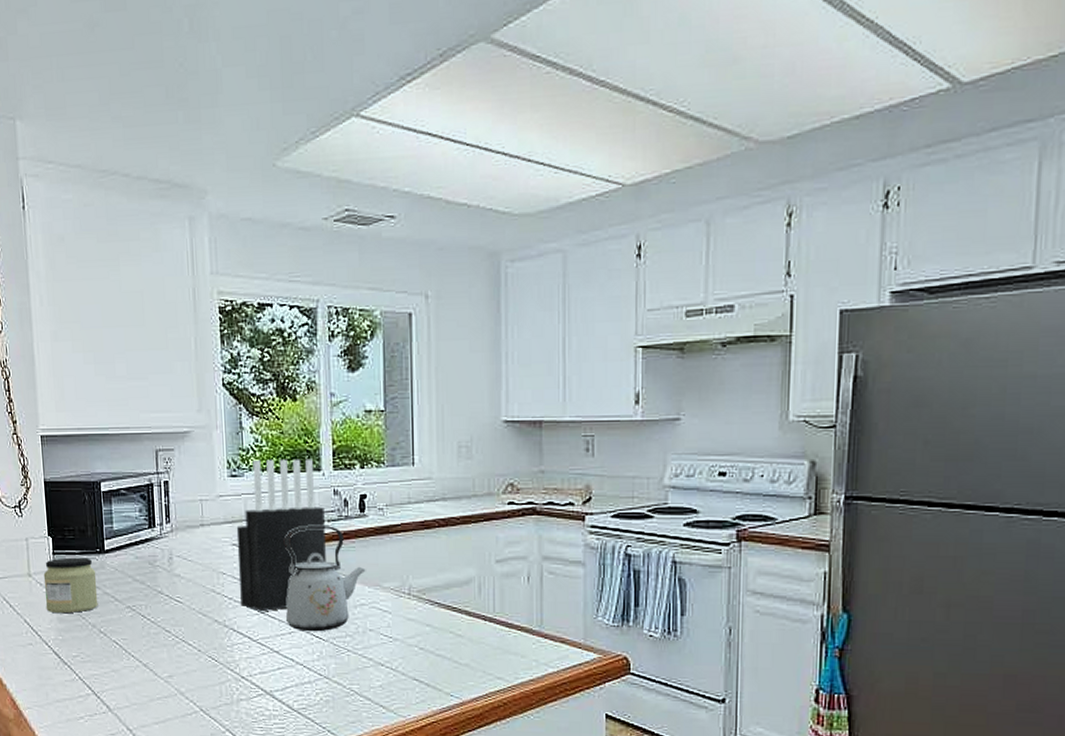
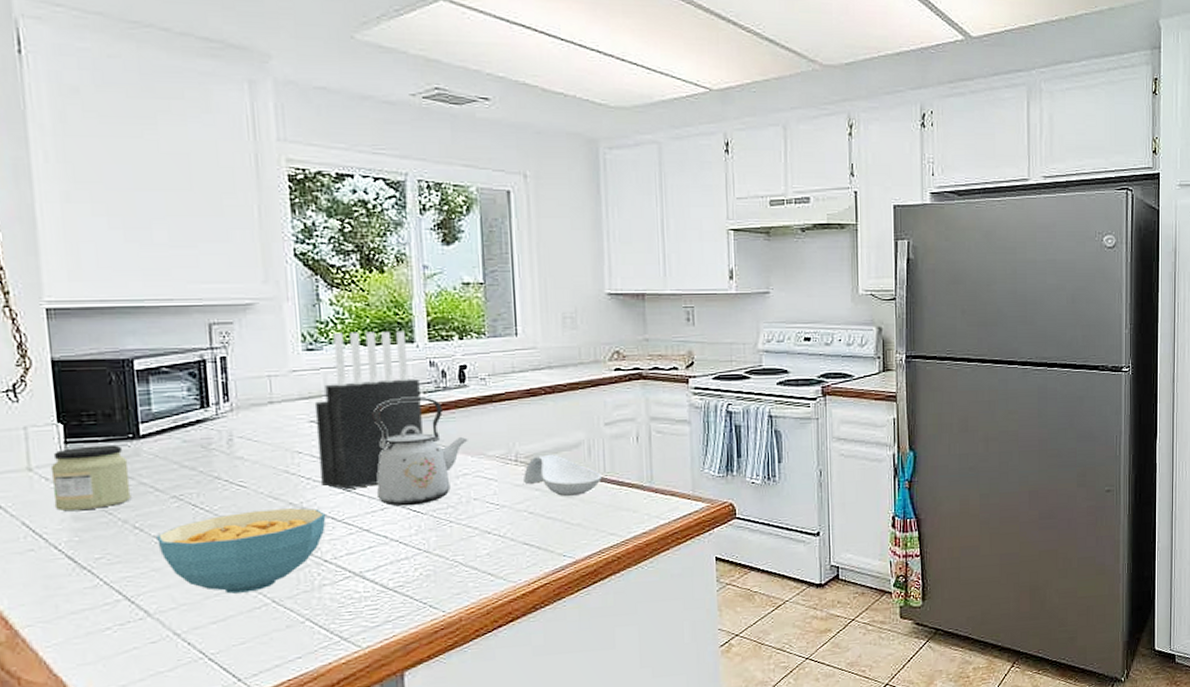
cereal bowl: none [116,625,244,699] -> present [157,508,326,594]
spoon rest: none [416,589,491,635] -> present [524,454,602,497]

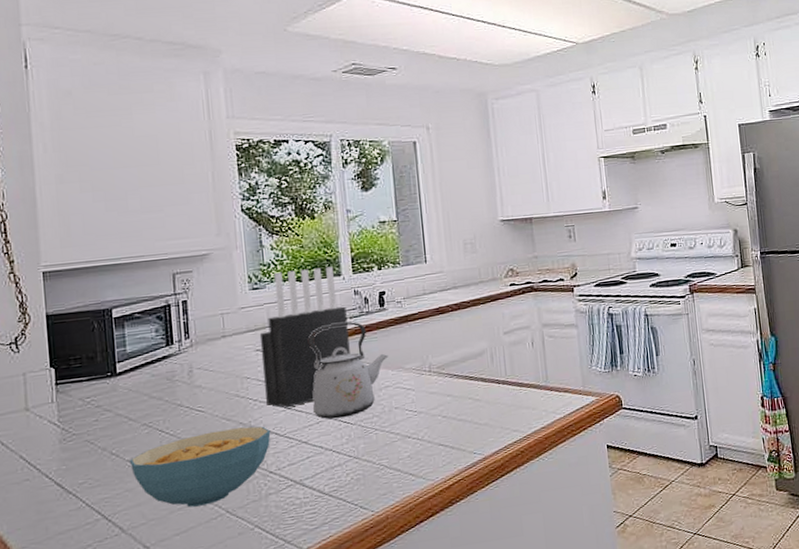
jar: present [50,445,132,512] -> none [44,383,109,444]
spoon rest: present [524,454,602,497] -> none [437,363,504,400]

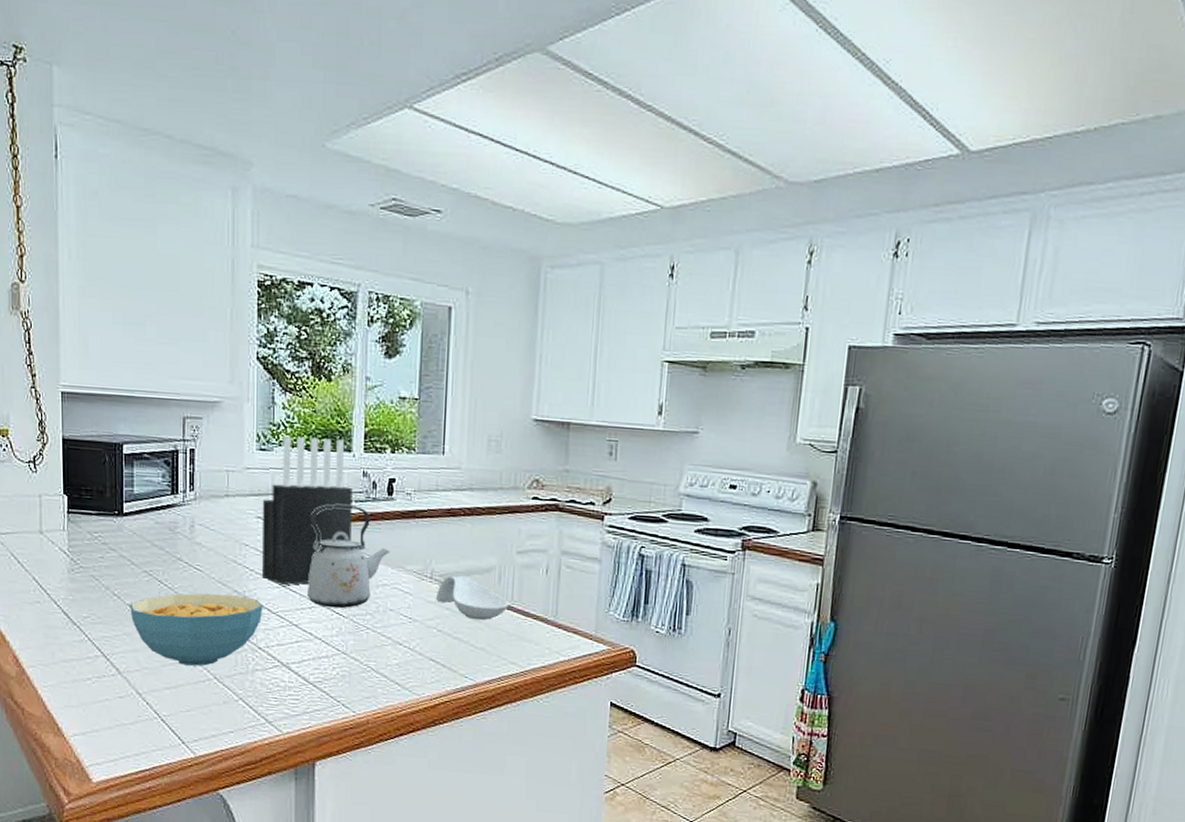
spoon rest: none [437,363,504,400] -> present [436,575,509,621]

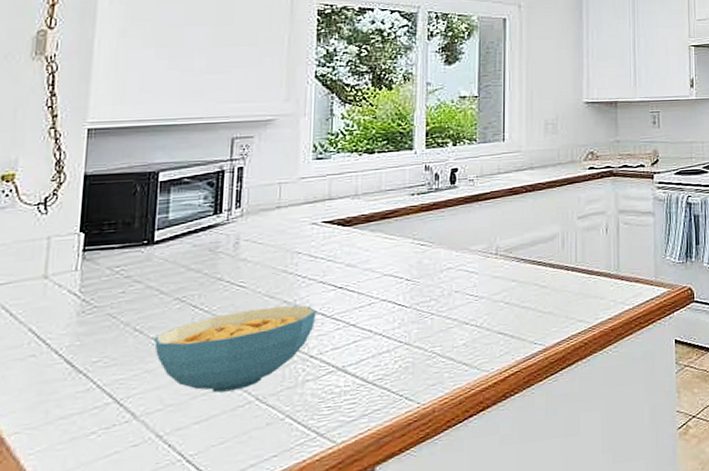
knife block: present [261,435,353,586] -> none [316,139,414,287]
kettle: present [308,504,390,609] -> none [367,198,454,301]
spoon rest: present [436,575,509,621] -> none [502,246,573,287]

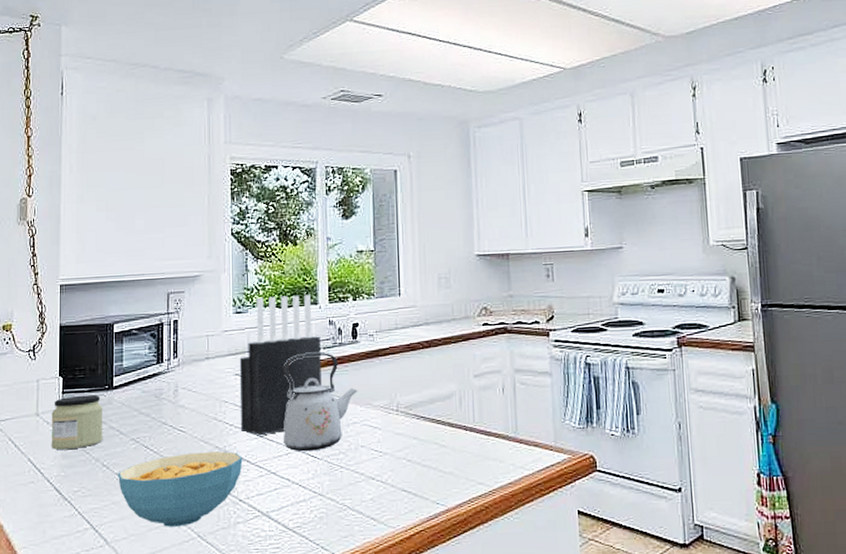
jar: none [62,251,139,317] -> present [51,394,103,450]
knife block: none [316,139,414,287] -> present [239,294,321,436]
kettle: none [367,198,454,301] -> present [284,352,358,452]

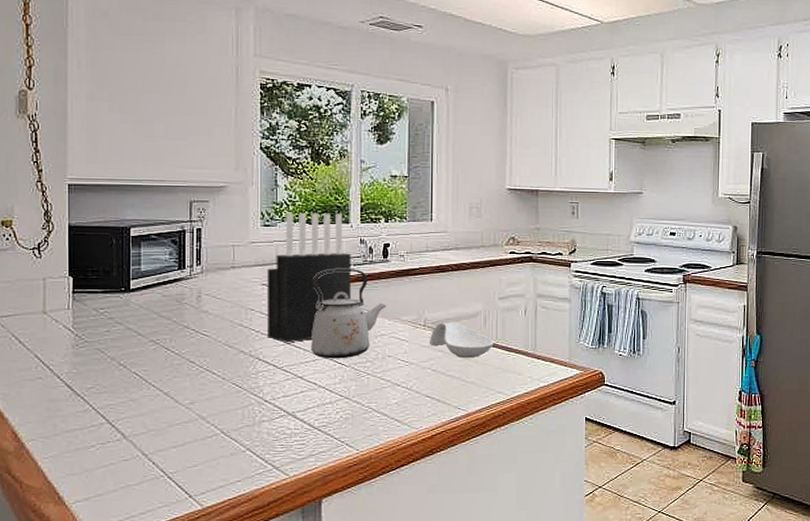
jar: present [51,394,103,450] -> none [60,296,119,348]
cereal bowl: present [118,451,243,527] -> none [136,356,269,424]
spoon rest: none [403,404,471,446] -> present [430,321,494,359]

